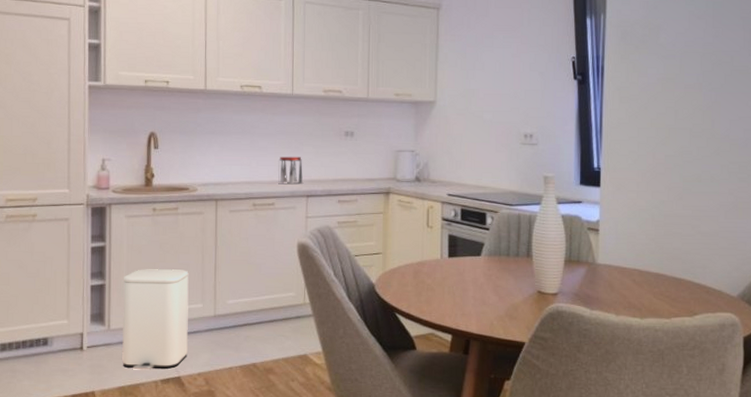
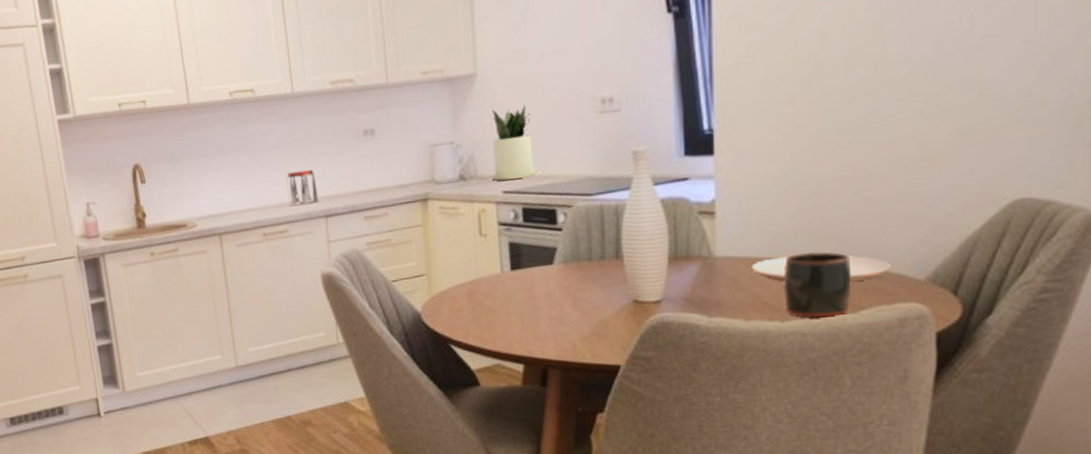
pedal bin: present [122,269,189,369] -> none [129,318,213,432]
planter: none [439,130,477,187] -> present [491,105,541,181]
plate: none [622,269,715,293] -> present [751,255,890,282]
mug: none [643,268,689,318] -> present [783,252,852,318]

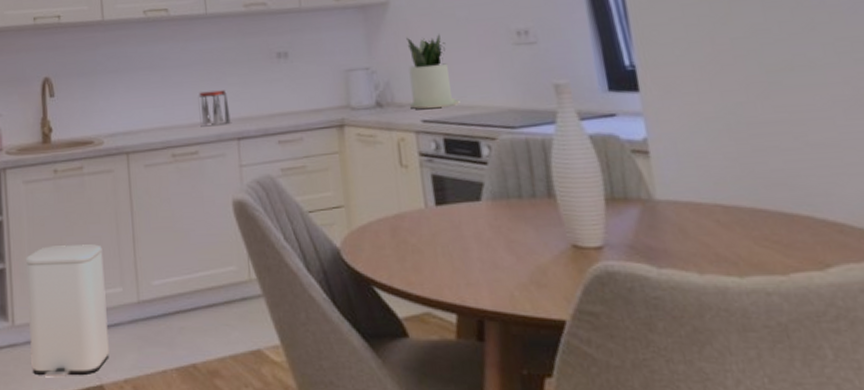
pedal bin: none [129,318,213,432] -> present [25,244,109,376]
plate: present [751,255,890,282] -> none [696,203,851,234]
mug: present [783,252,852,318] -> none [732,199,814,275]

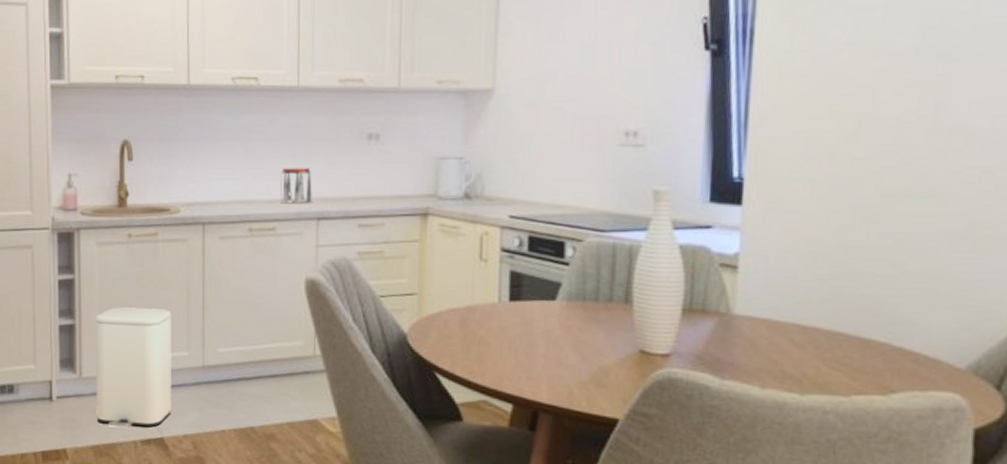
planter: present [406,34,460,110] -> none [498,128,552,206]

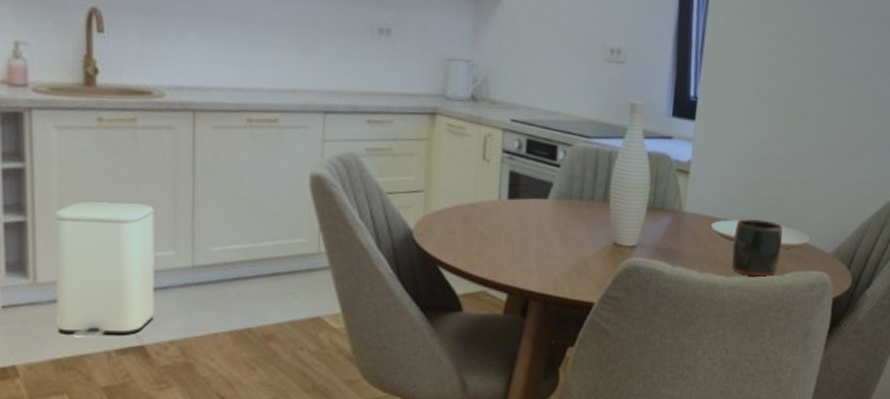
jar: present [280,167,312,204] -> none [284,56,319,96]
plate: none [772,324,928,361] -> present [710,220,810,248]
mug: none [806,322,885,397] -> present [731,219,783,277]

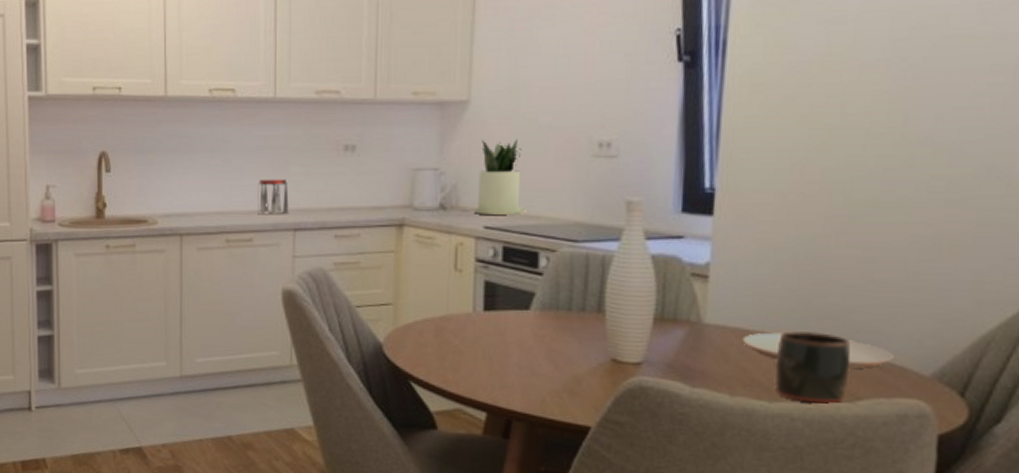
pedal bin: present [54,201,154,336] -> none [73,318,150,437]
jar: none [284,56,319,96] -> present [257,178,289,215]
planter: none [501,36,548,111] -> present [473,139,526,216]

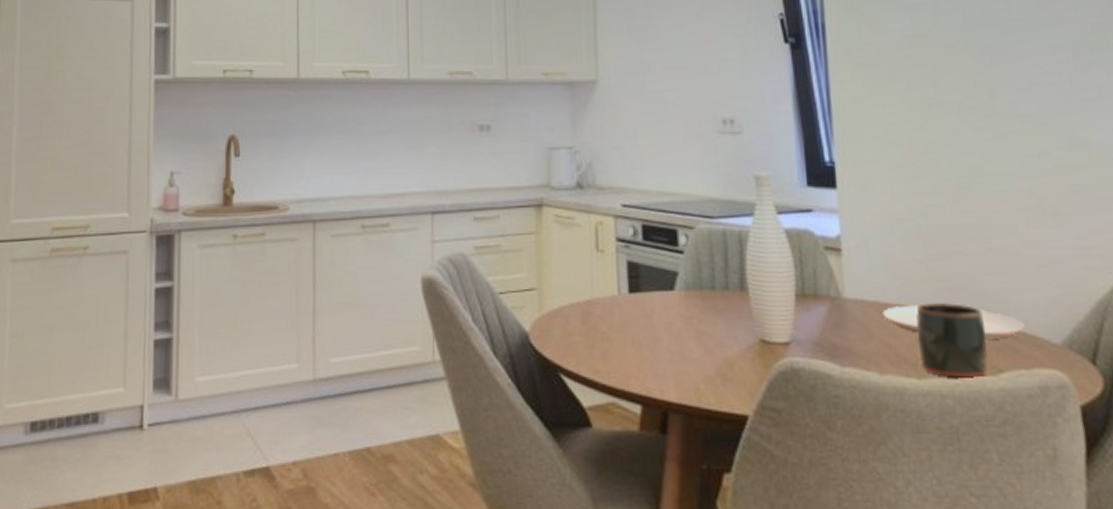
jar: present [257,178,289,215] -> none [393,159,426,198]
planter: present [473,139,526,216] -> none [609,117,661,194]

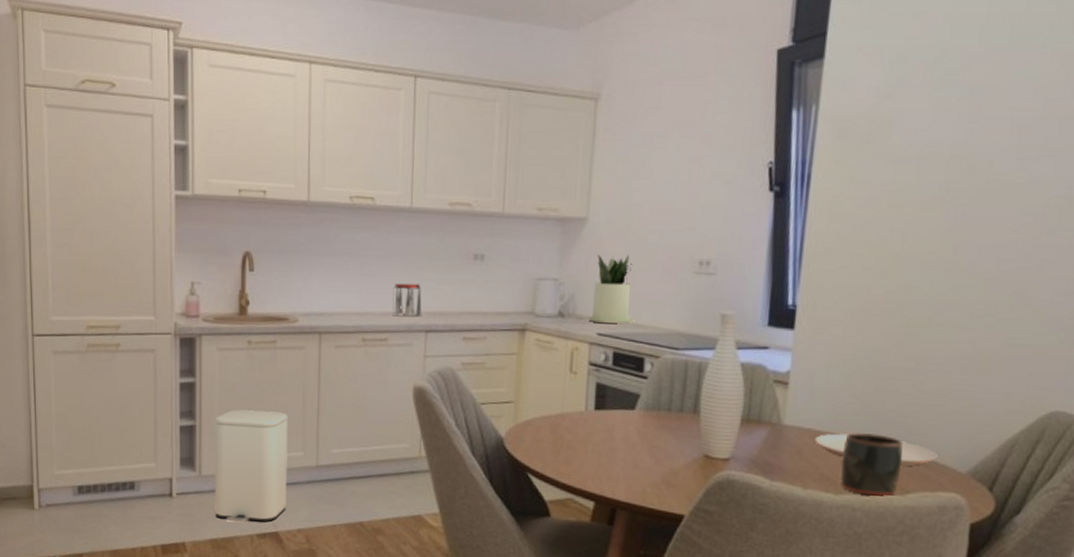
pedal bin: none [193,316,280,456] -> present [214,410,288,523]
jar: none [393,159,426,198] -> present [392,282,422,317]
planter: none [609,117,661,194] -> present [588,254,635,325]

